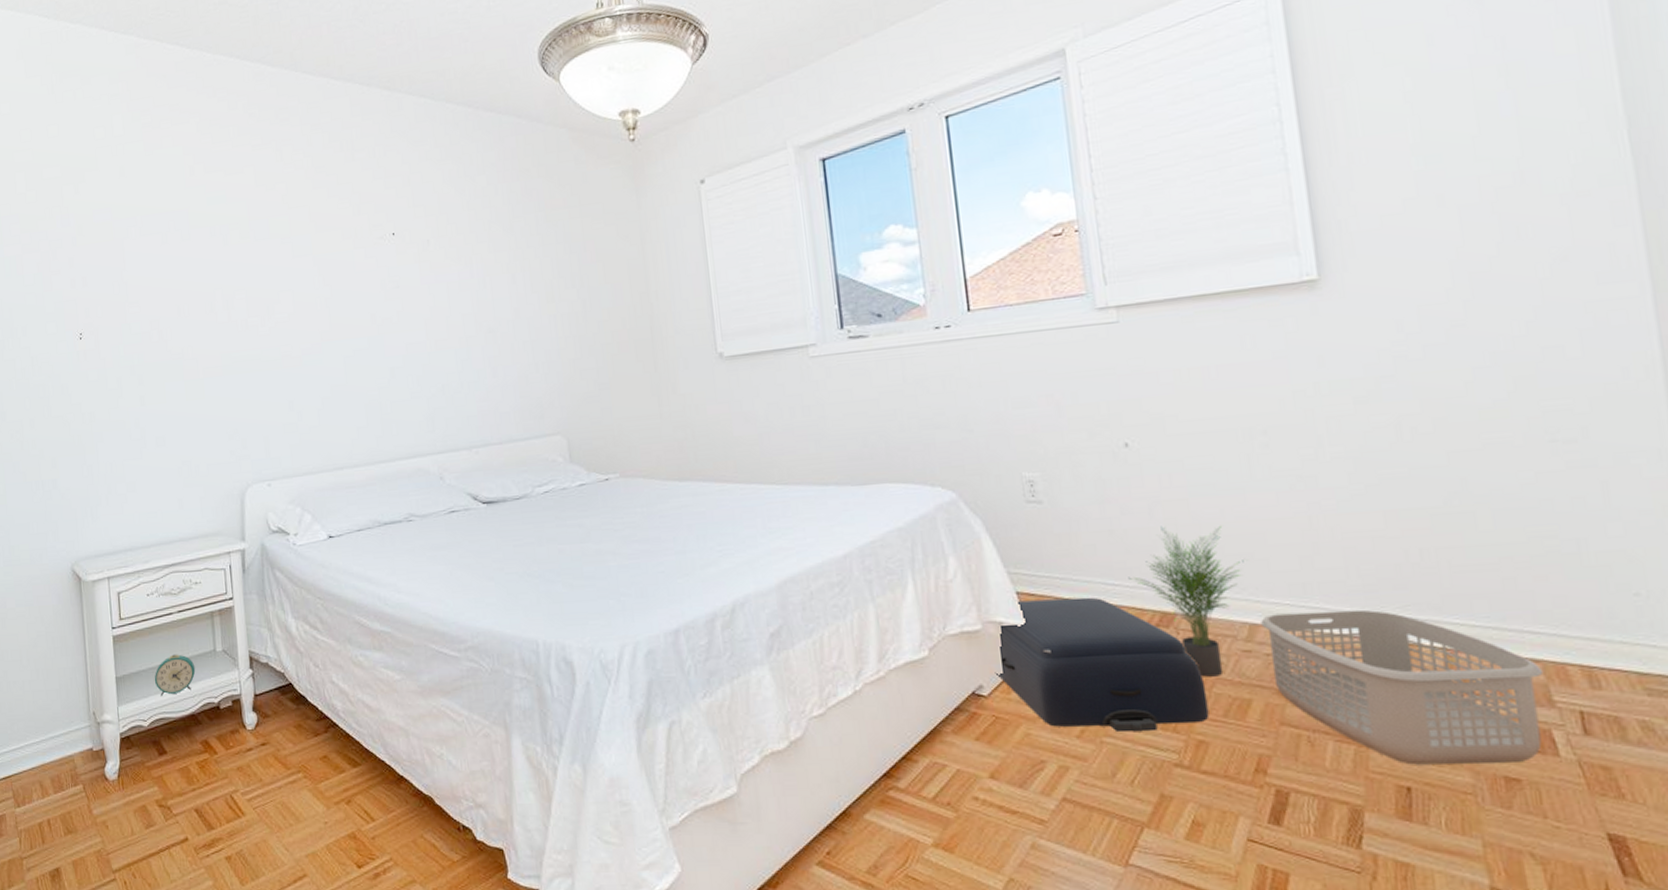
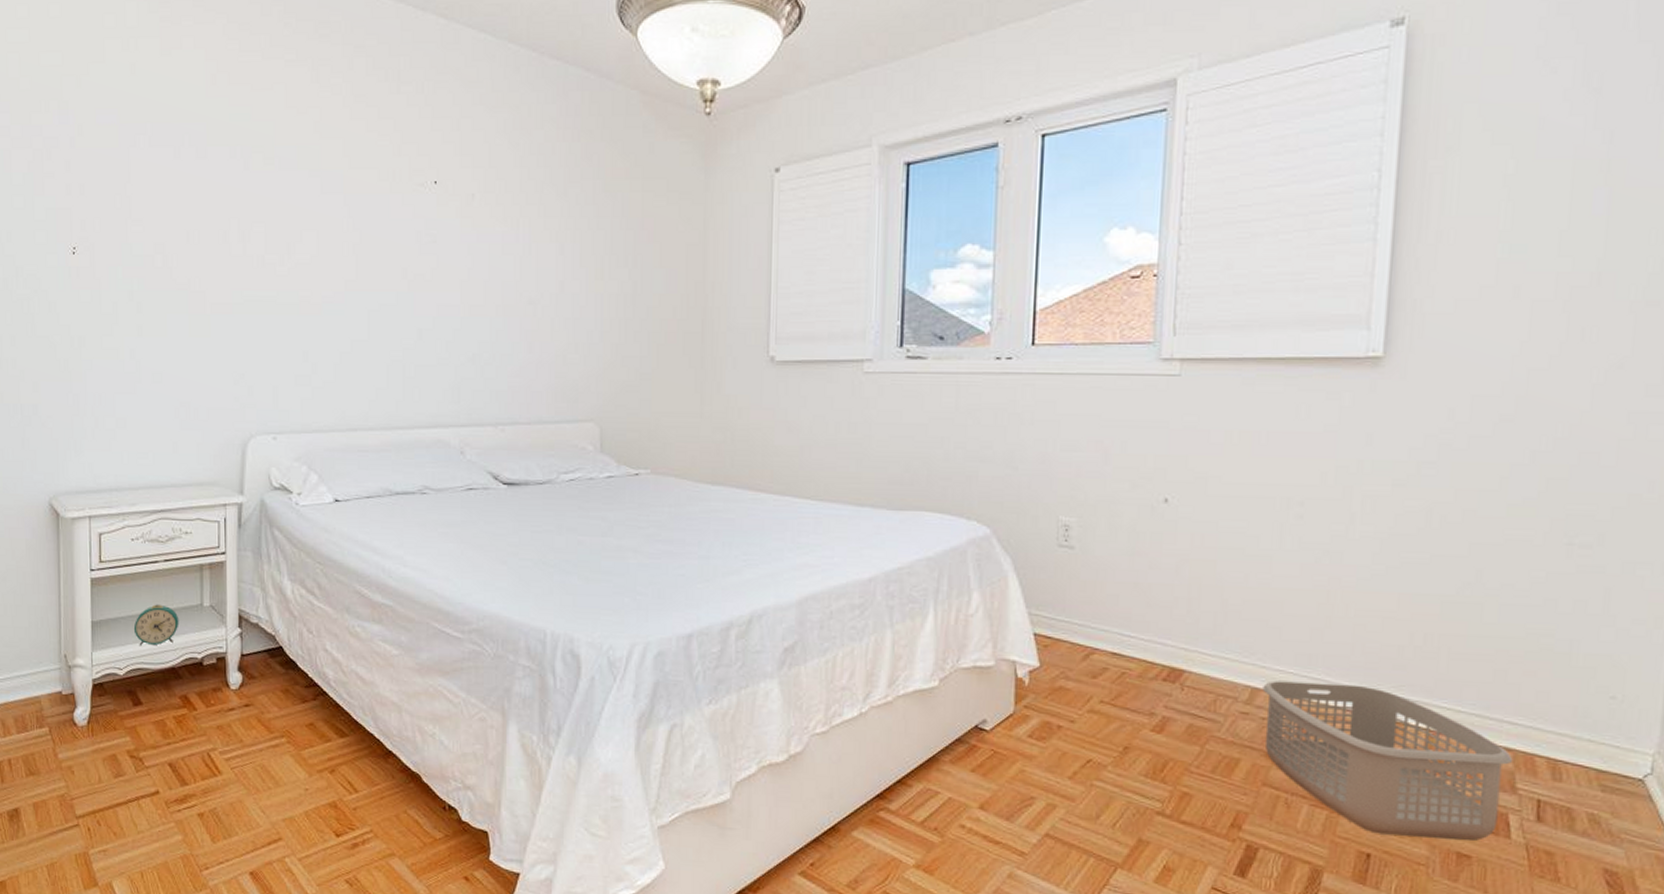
suitcase: present [995,597,1210,733] -> none [1000,642,1200,780]
potted plant: present [1130,525,1242,677] -> none [1146,586,1254,734]

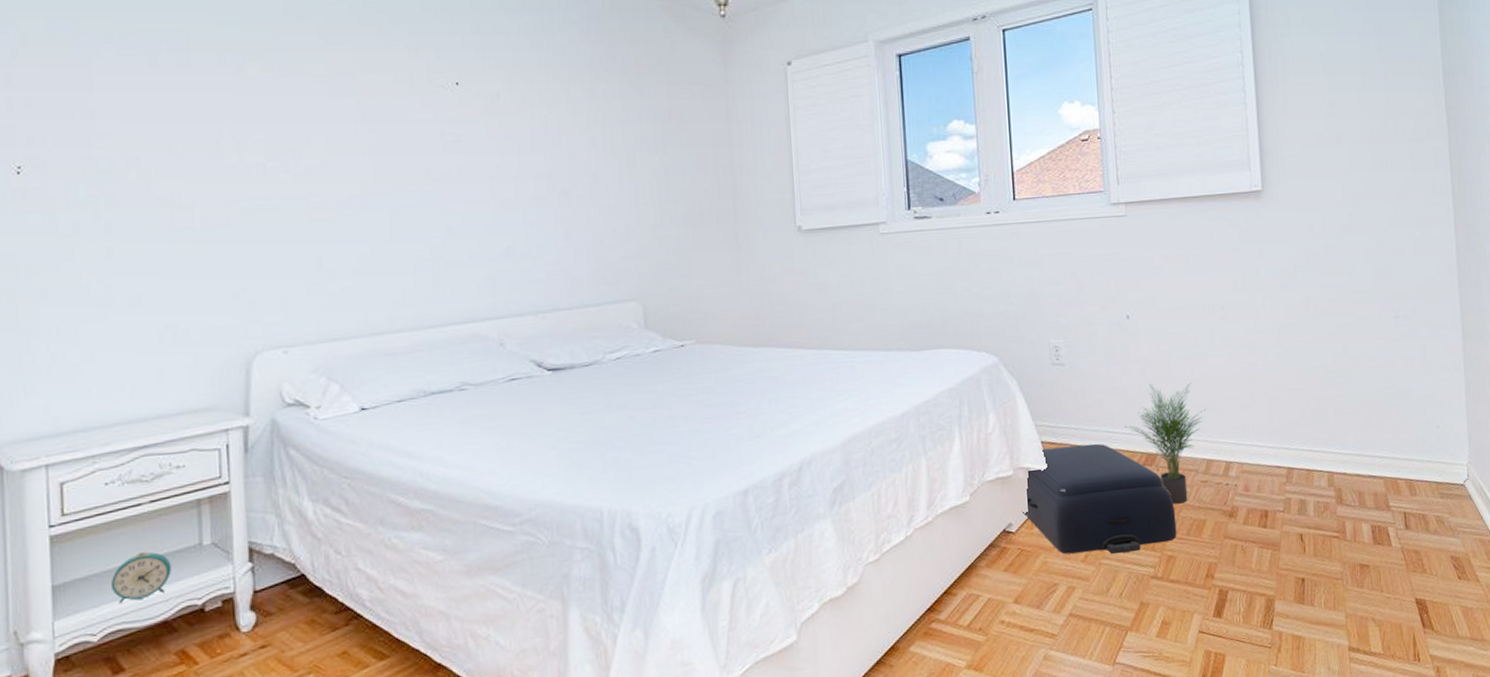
suitcase: none [1000,642,1200,780] -> present [1022,443,1177,555]
potted plant: none [1146,586,1254,734] -> present [1126,382,1203,504]
clothes hamper: present [1263,680,1513,841] -> none [1214,445,1385,561]

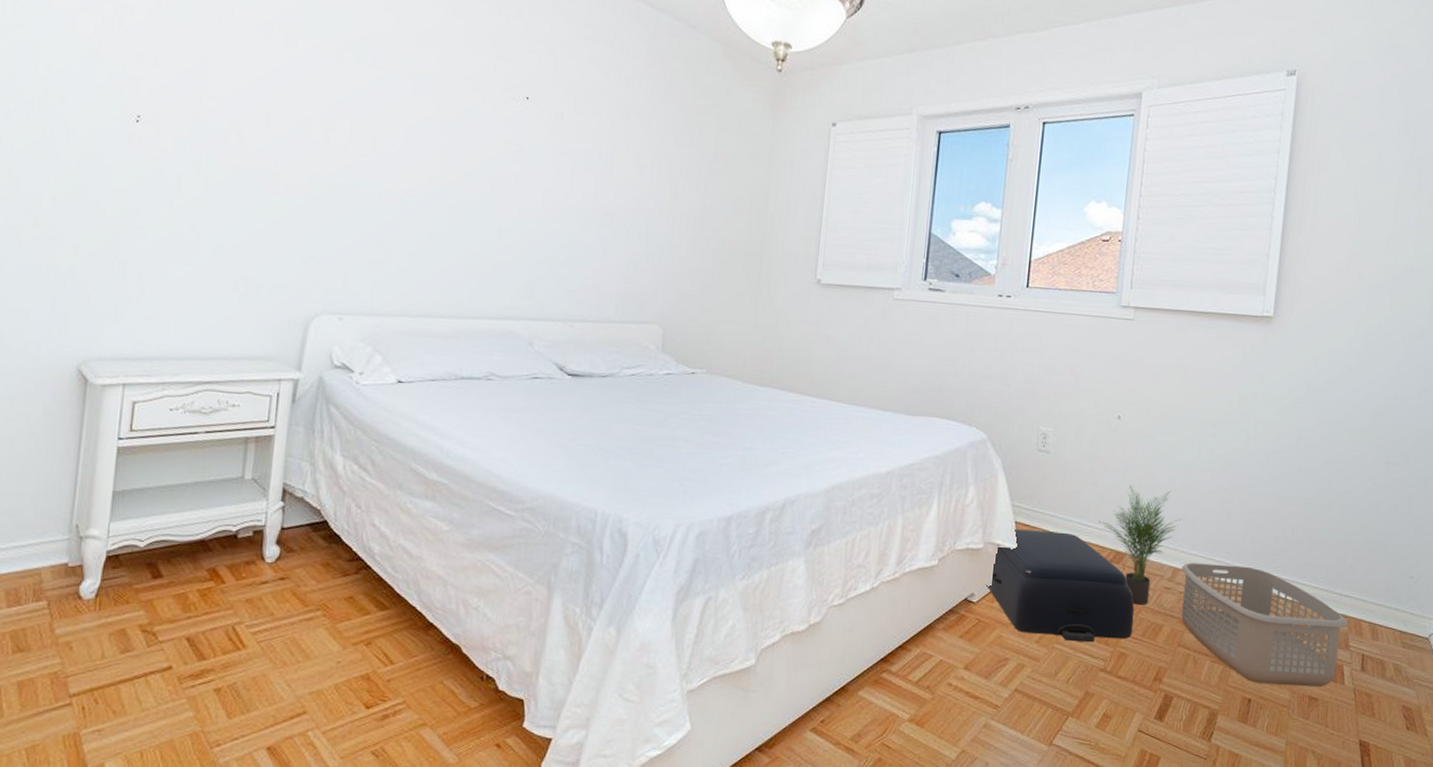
alarm clock: present [110,552,172,604] -> none [161,475,216,518]
clothes hamper: none [1214,445,1385,561] -> present [1181,562,1348,687]

